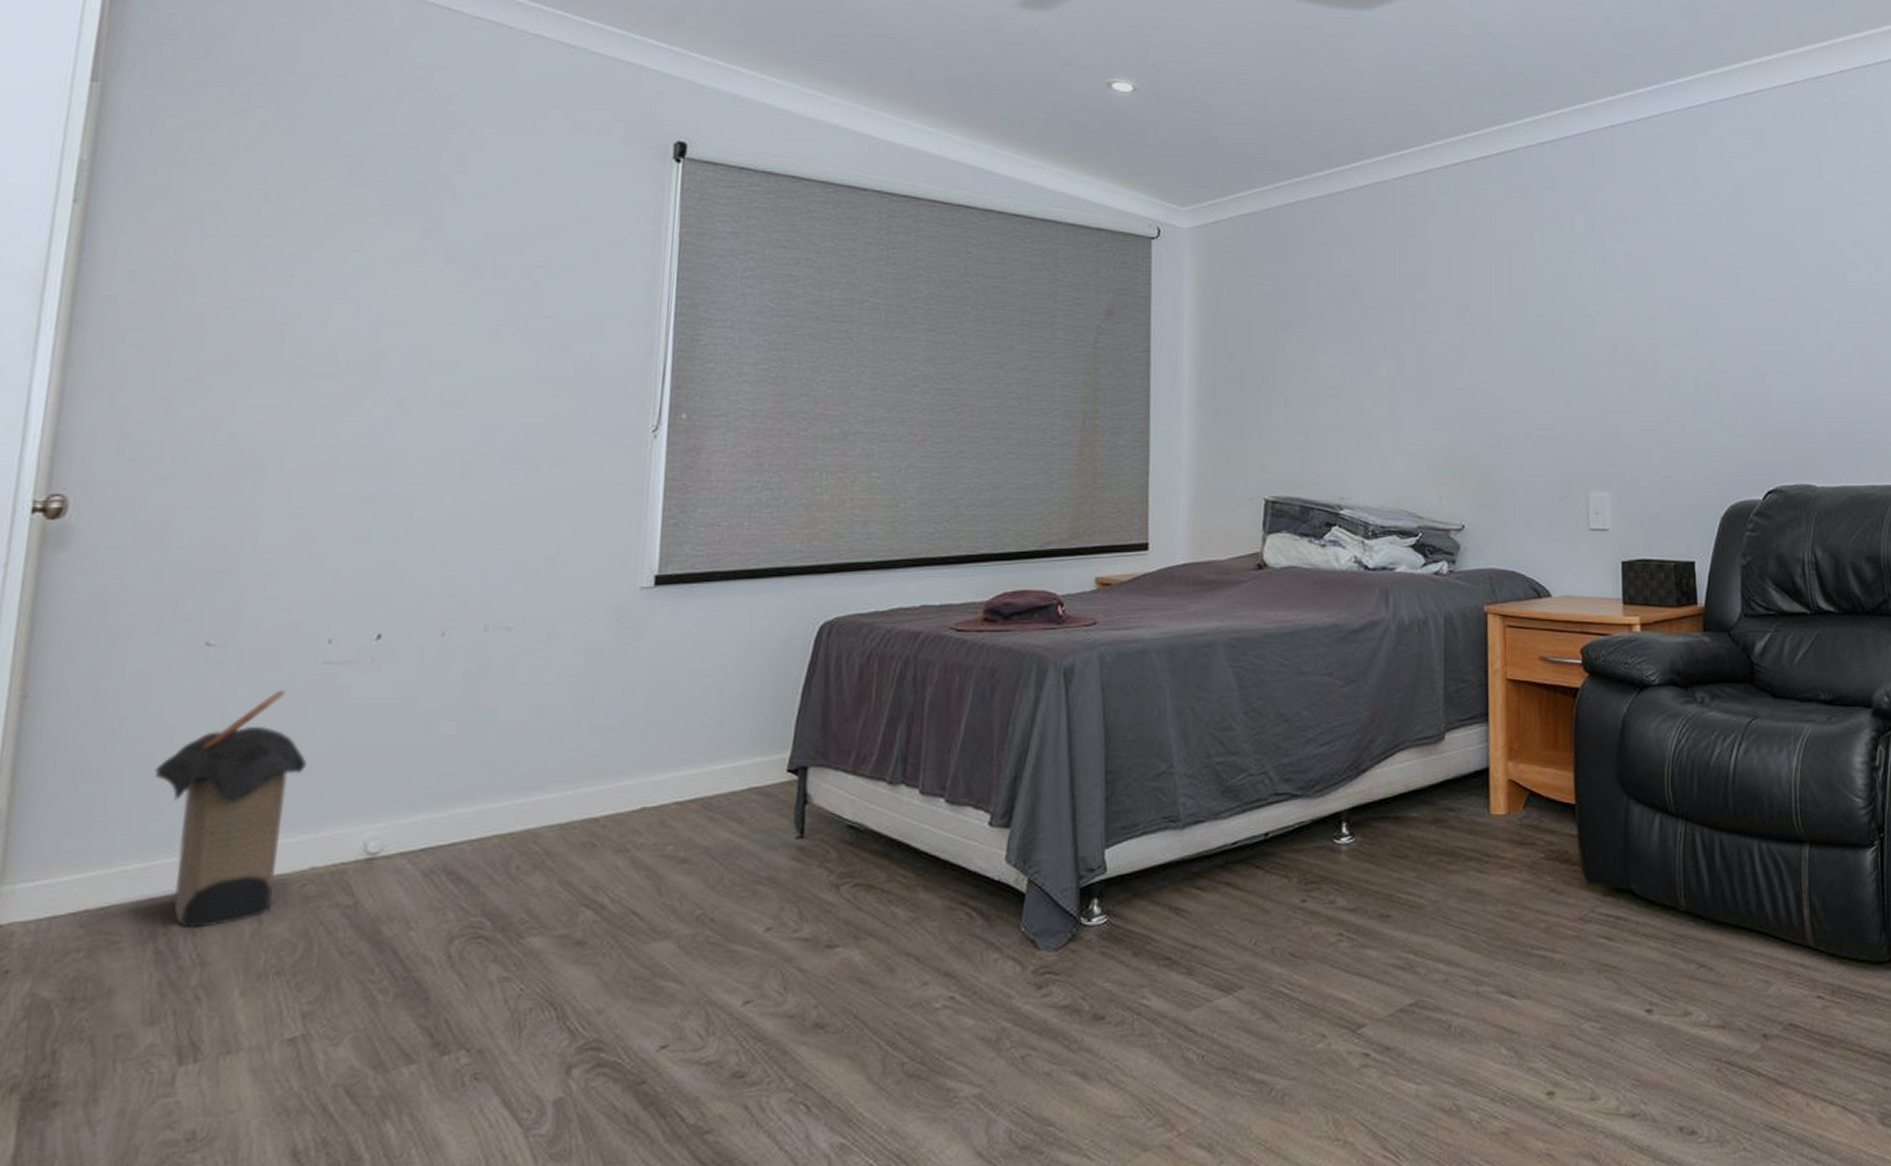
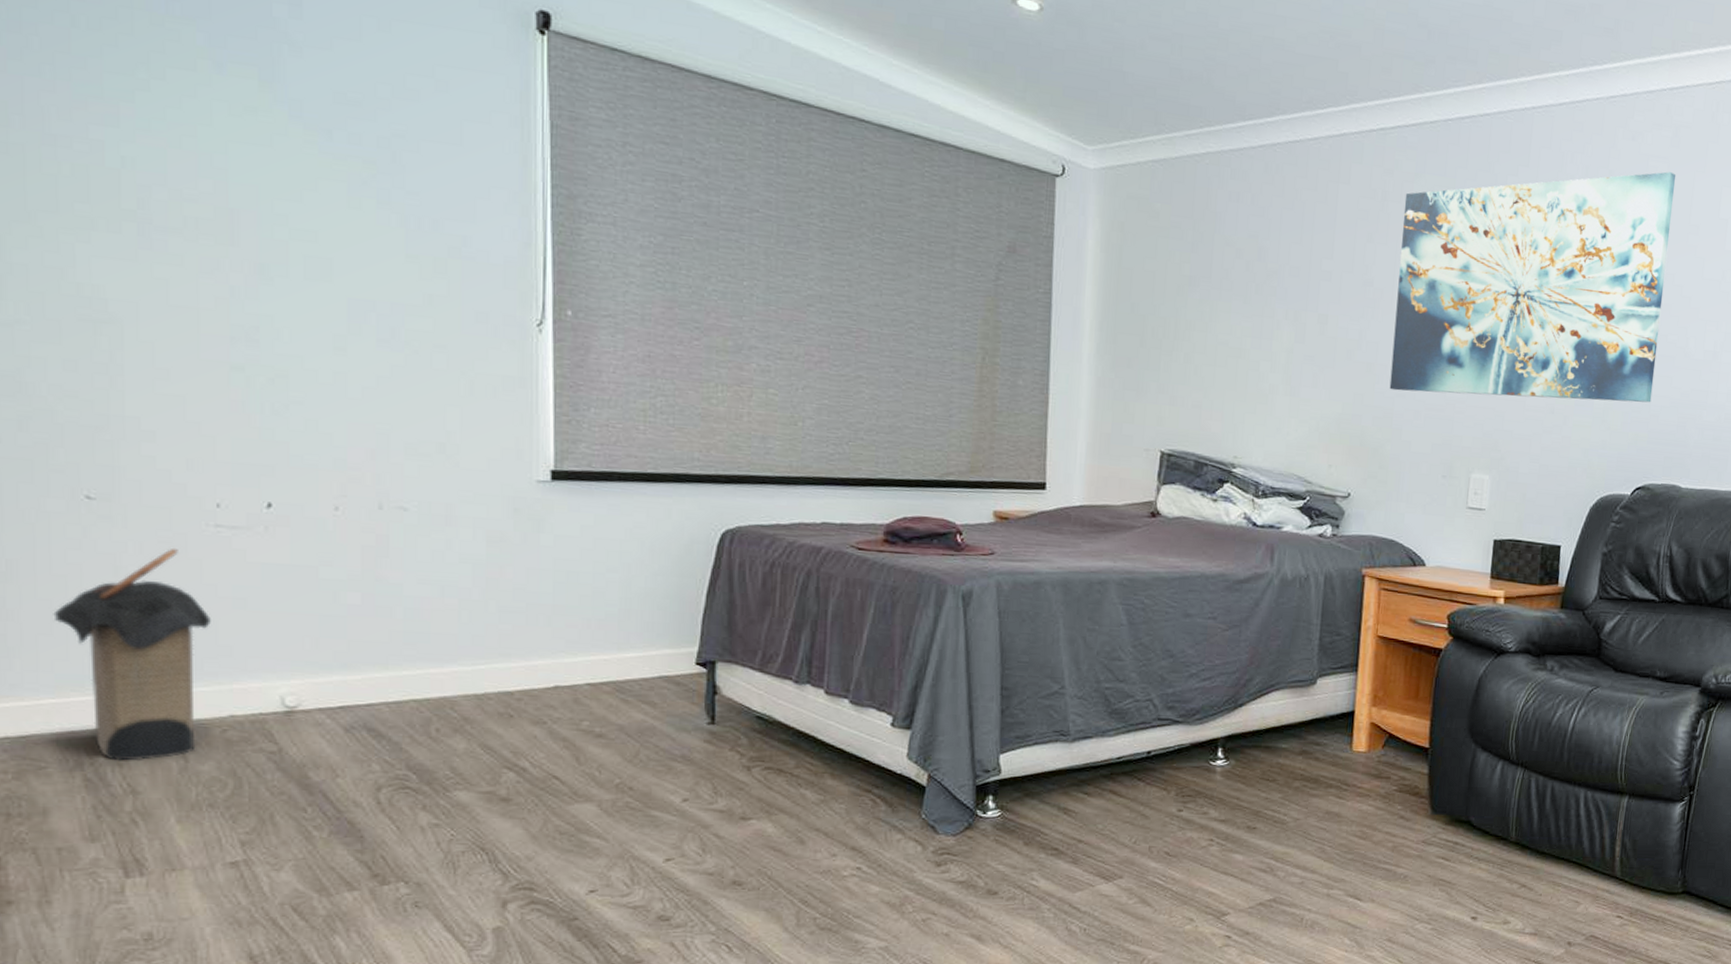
wall art: none [1494,171,1771,414] -> present [1389,172,1676,403]

